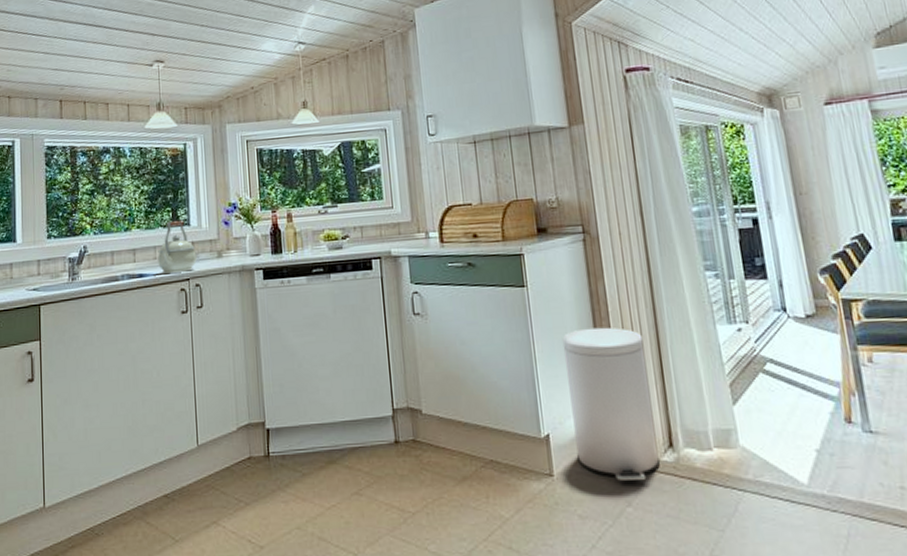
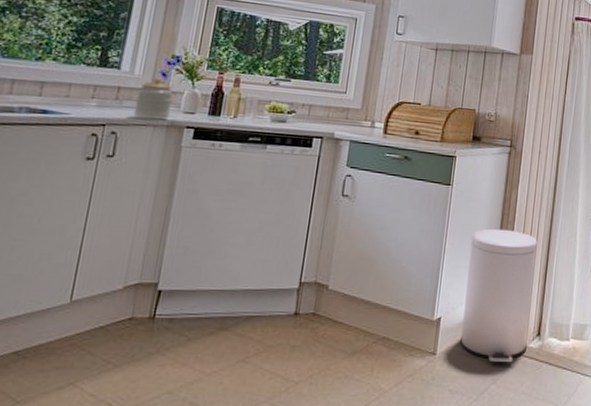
kettle: present [157,219,197,275] -> none [68,59,122,117]
jar: none [208,227,239,268] -> present [133,78,173,120]

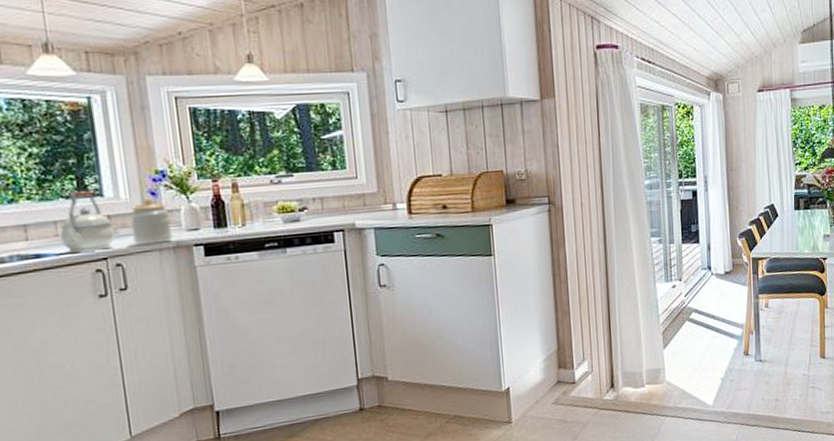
kettle: none [68,59,122,117] -> present [59,189,116,254]
pedal bin: present [460,228,537,363] -> none [525,289,602,421]

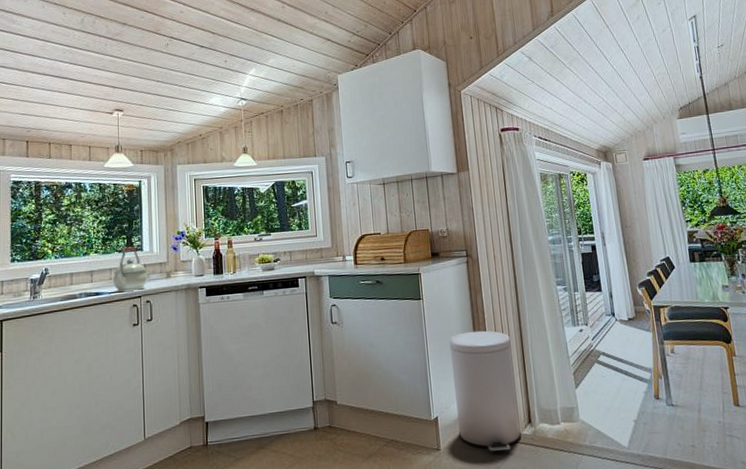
jar: present [129,198,173,245] -> none [158,252,185,287]
pedal bin: none [525,289,602,421] -> present [449,330,521,452]

